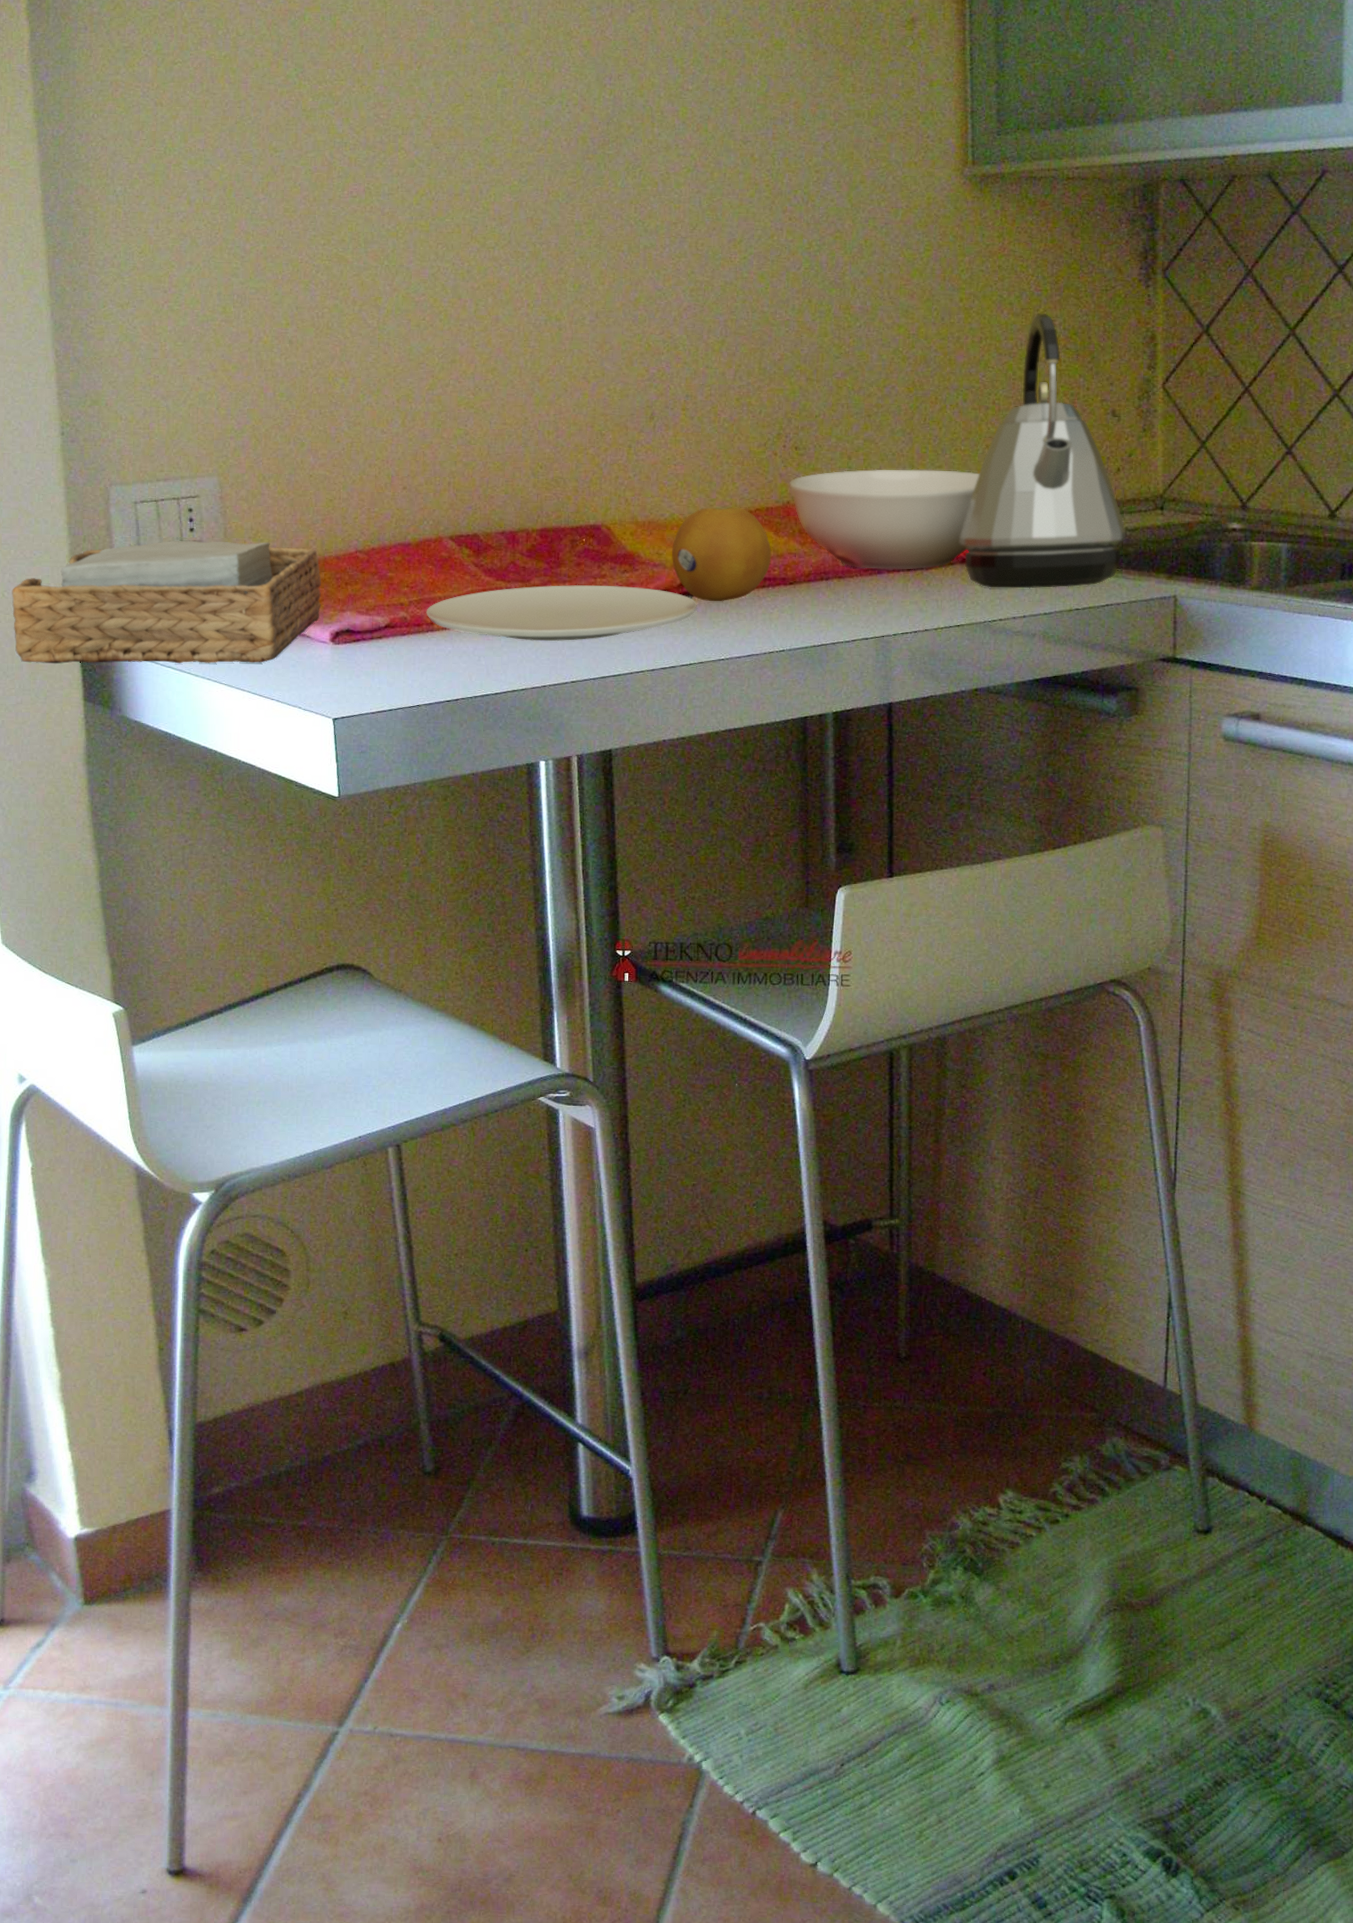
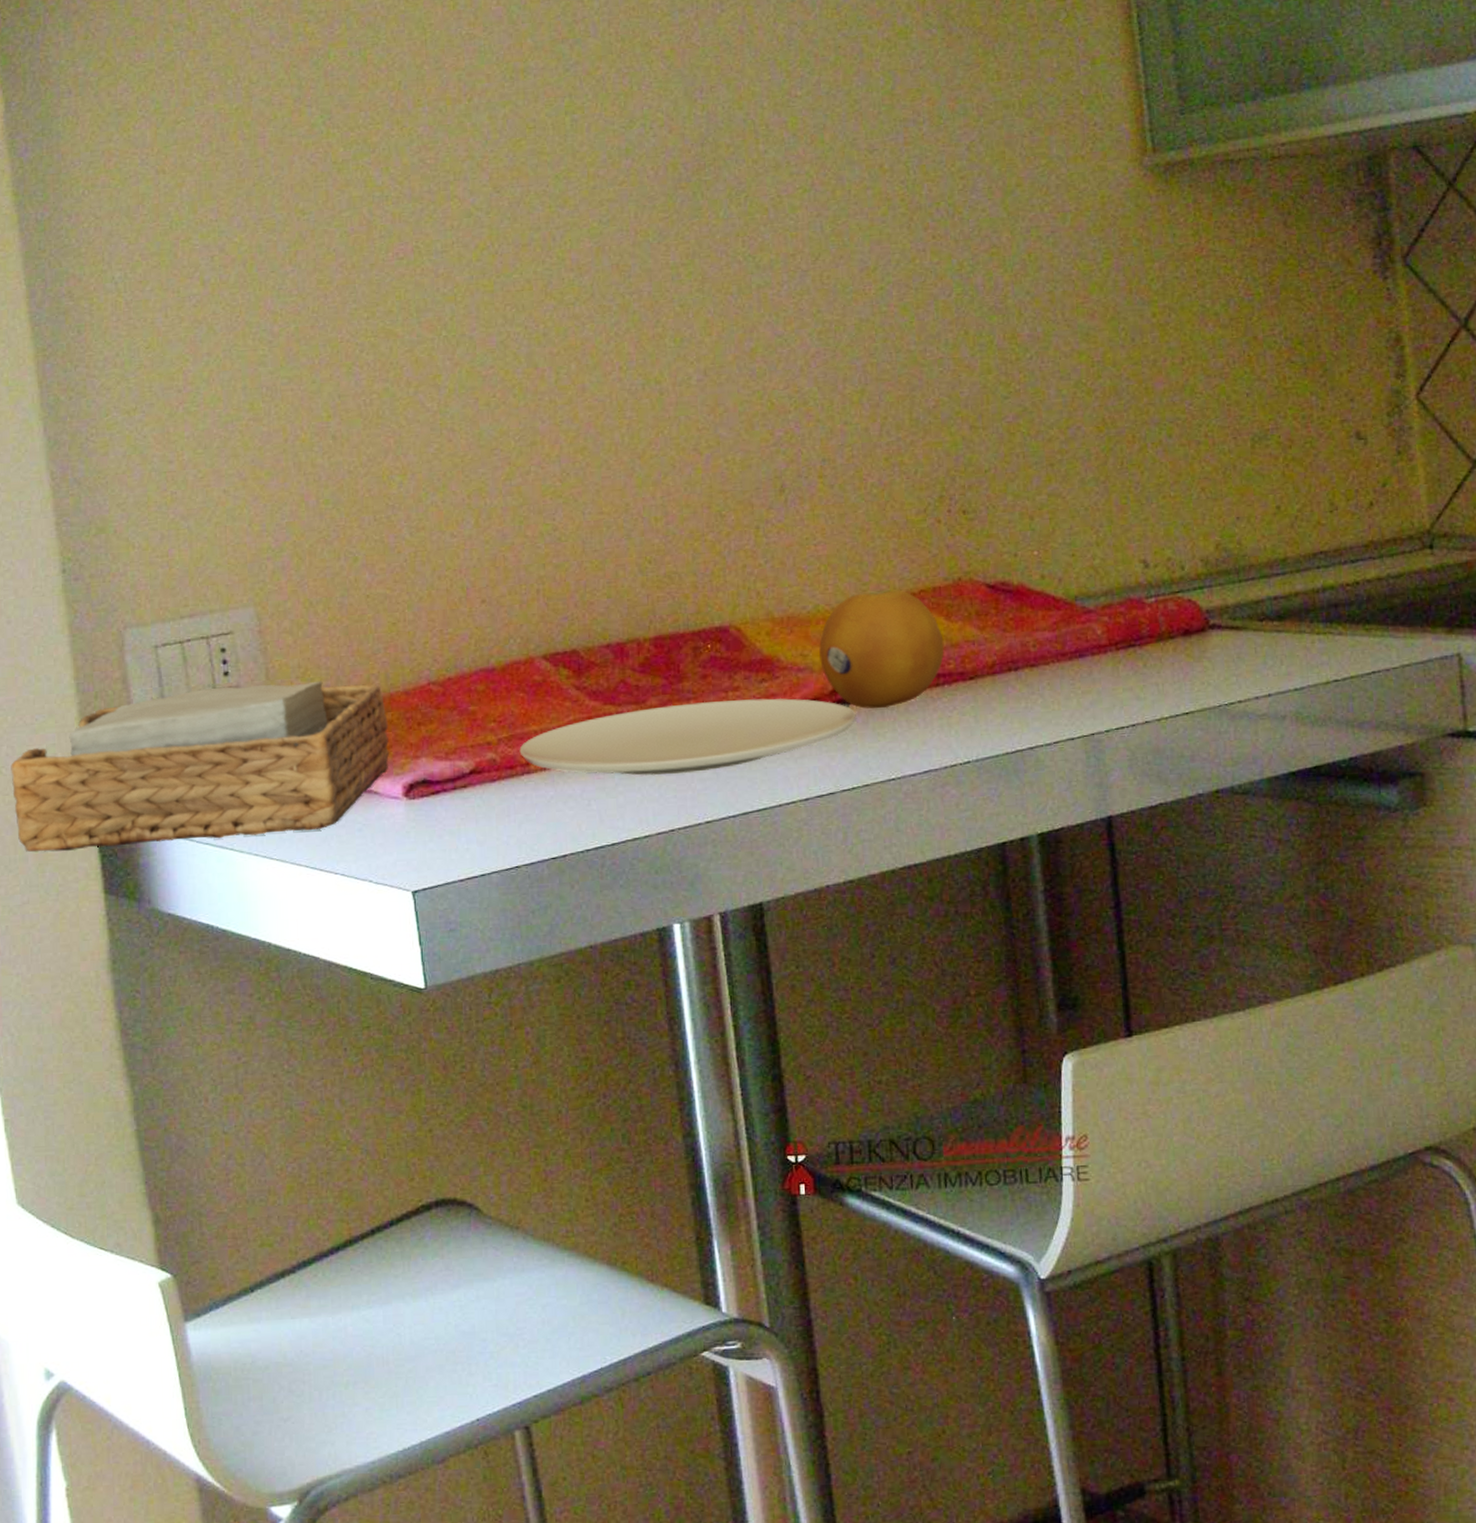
bowl: present [789,469,979,570] -> none [959,522,1197,652]
kettle: present [960,313,1127,589] -> none [1178,321,1390,663]

